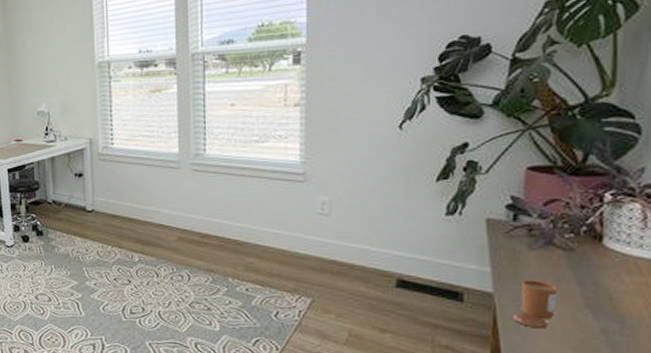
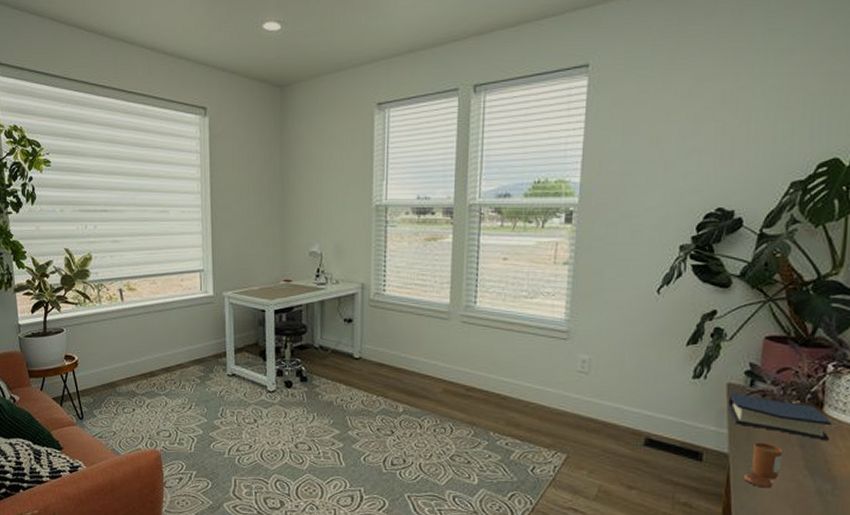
hardback book: none [489,227,614,276] -> present [728,392,832,441]

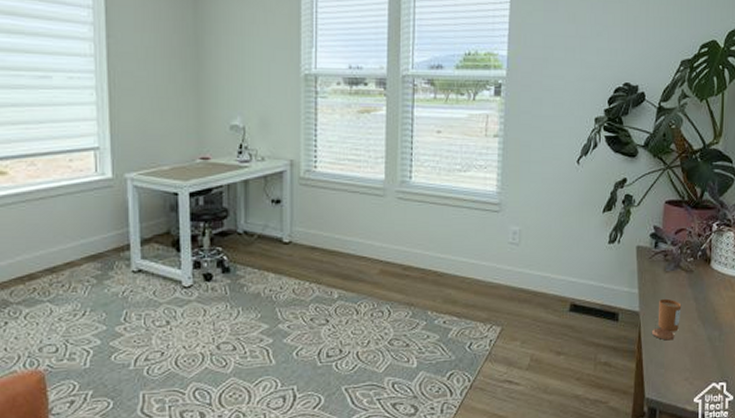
hardback book: present [728,392,832,441] -> none [638,254,717,293]

